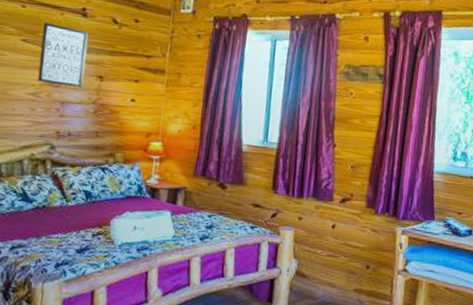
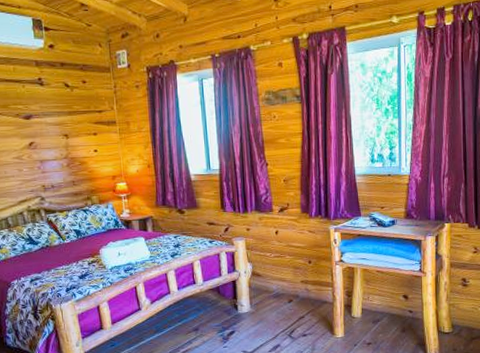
wall art: present [37,22,88,87] -> none [11,96,54,147]

